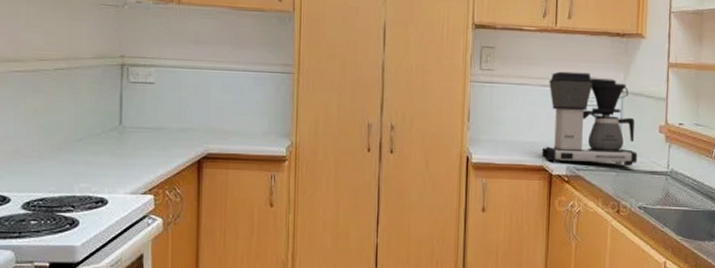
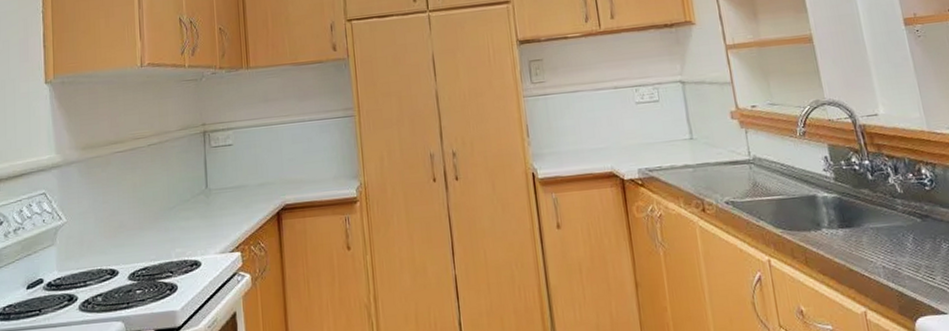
coffee maker: present [541,71,638,166] -> none [603,69,714,167]

